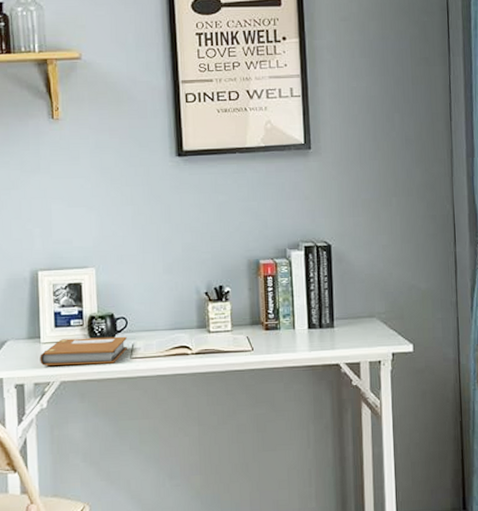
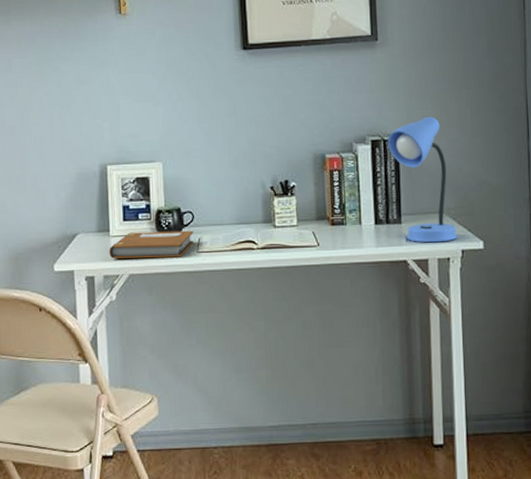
desk lamp: none [320,223,389,347] -> present [387,116,458,243]

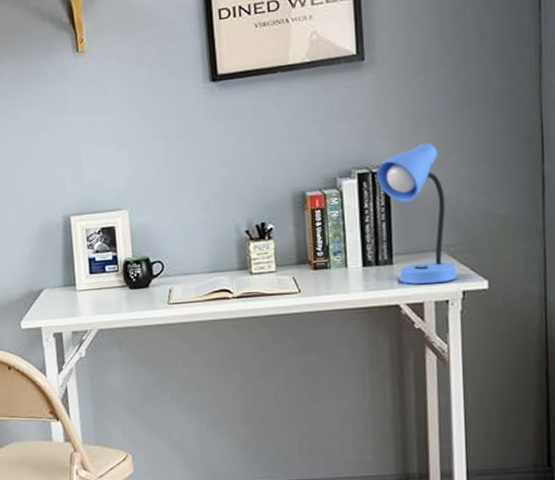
notebook: present [109,230,194,259] -> none [76,281,164,314]

